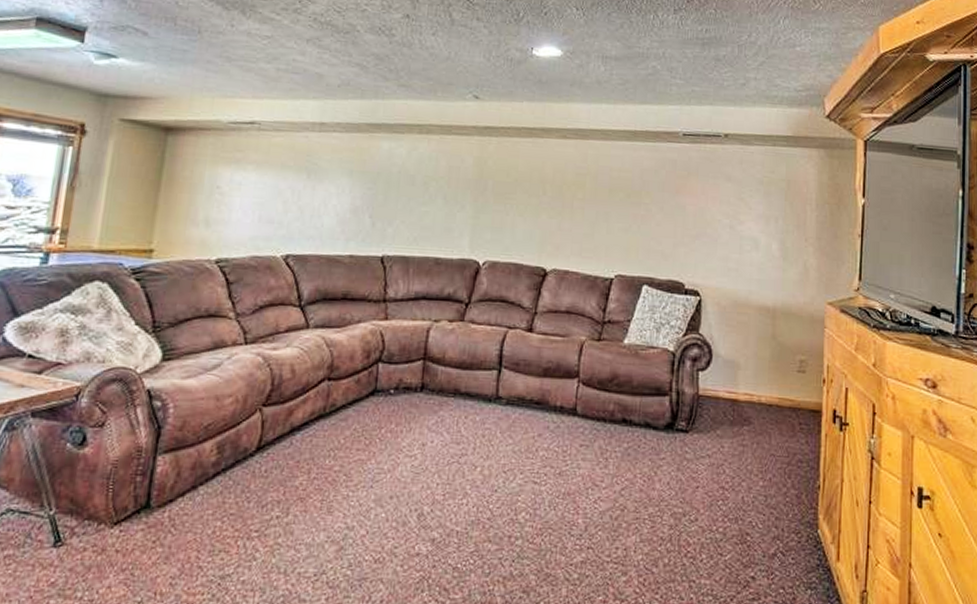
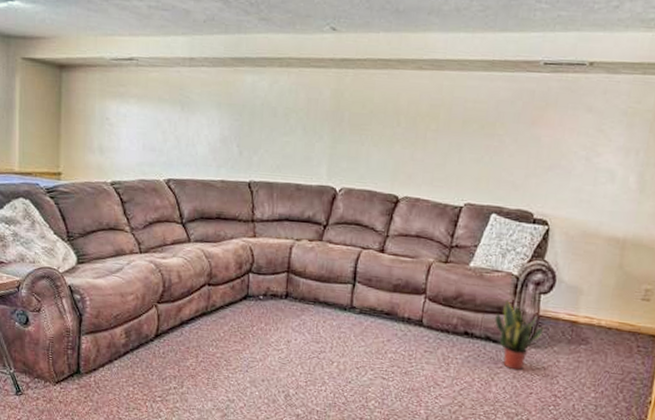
potted plant: none [653,379,705,461] -> present [494,299,544,371]

